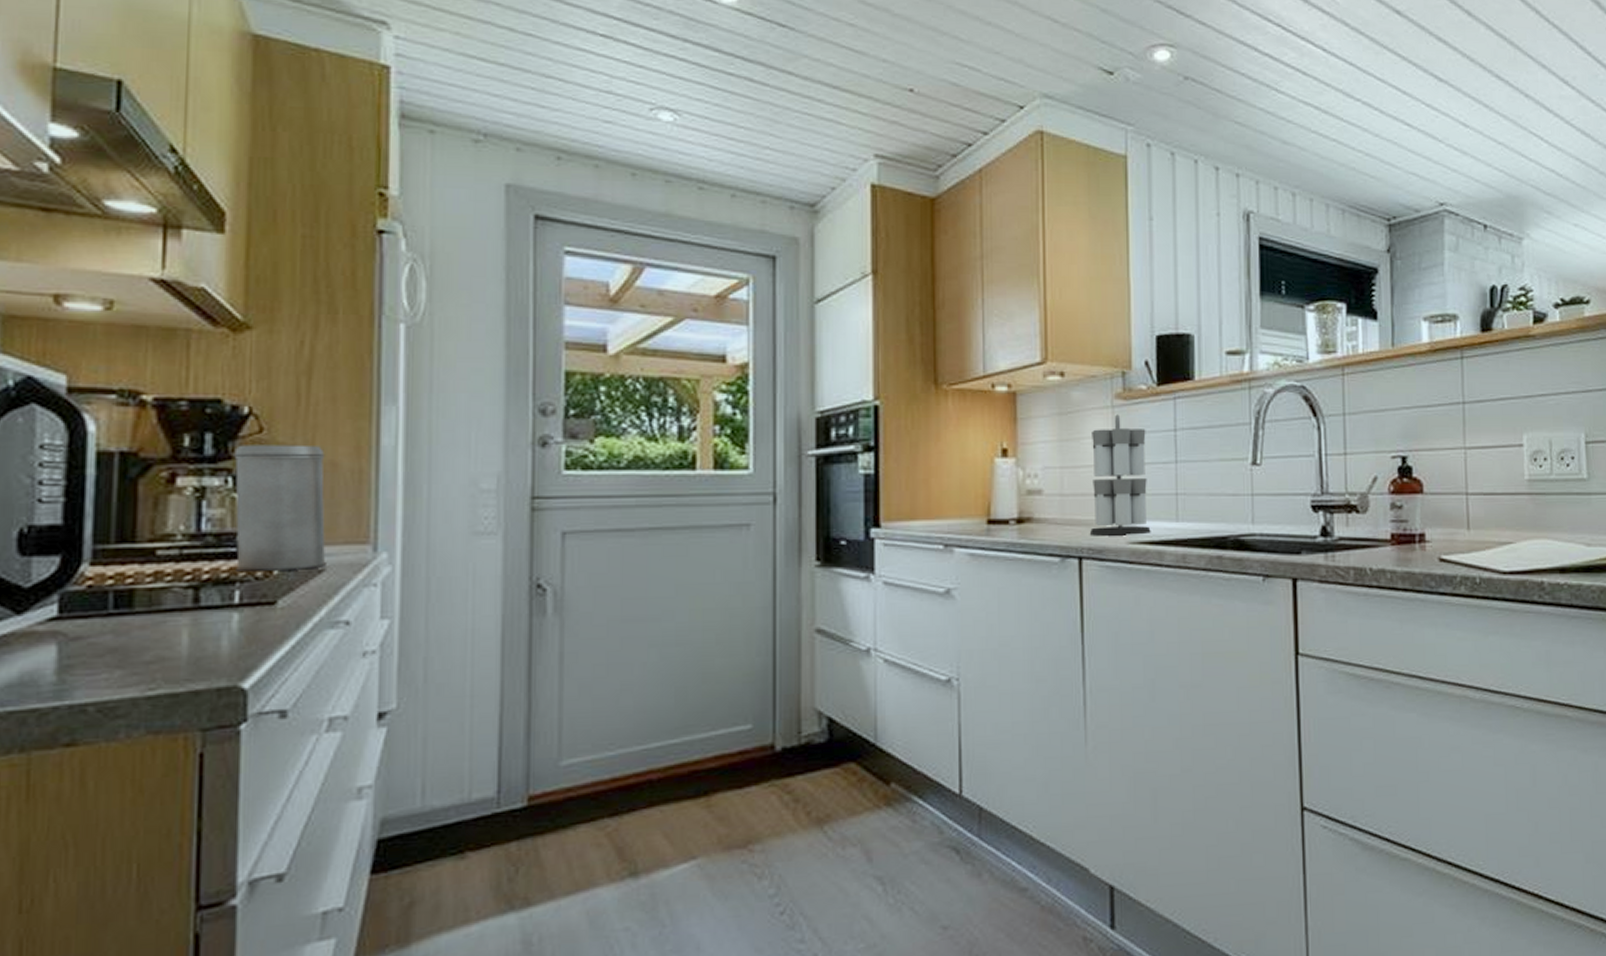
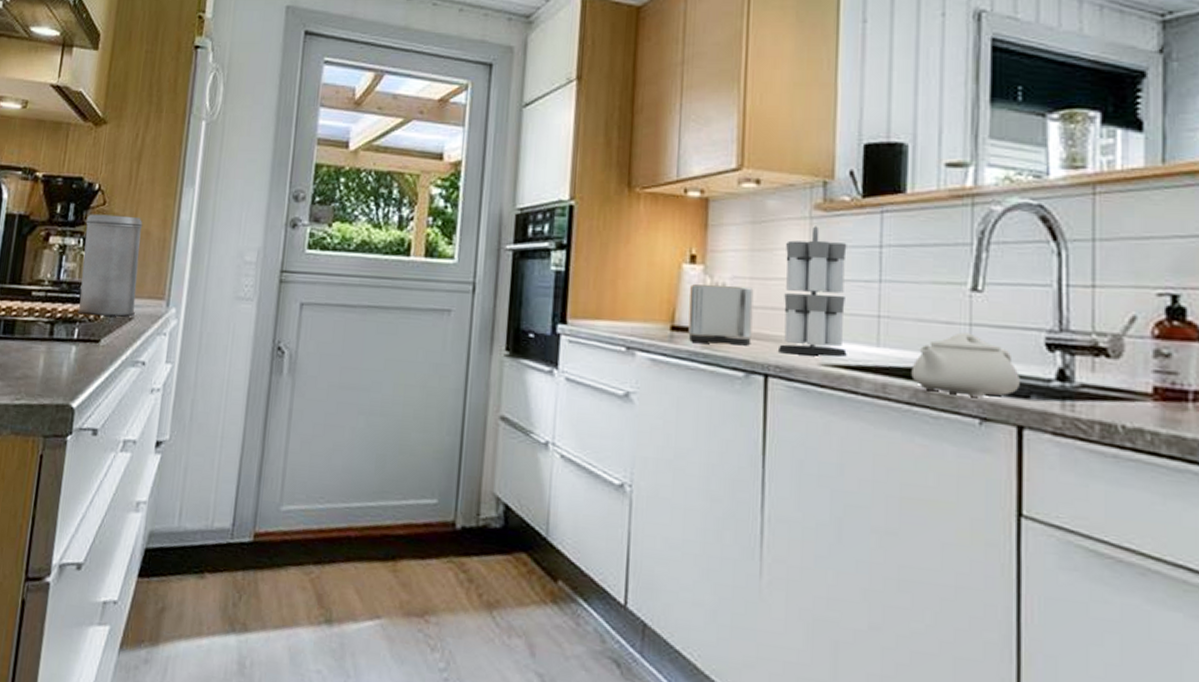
toaster: none [1004,475,1065,535] -> present [688,284,754,346]
teapot: none [1206,502,1293,559] -> present [911,332,1020,399]

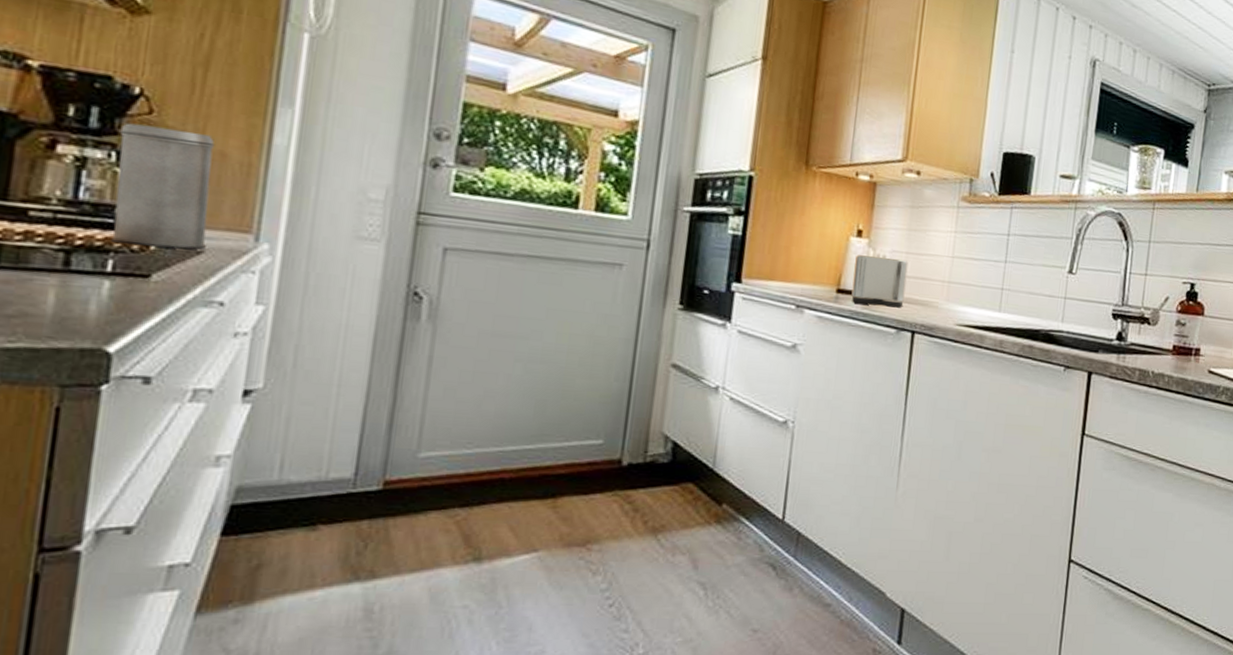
spice rack: present [779,226,847,358] -> none [925,214,984,320]
teapot: present [911,332,1020,399] -> none [1021,303,1093,352]

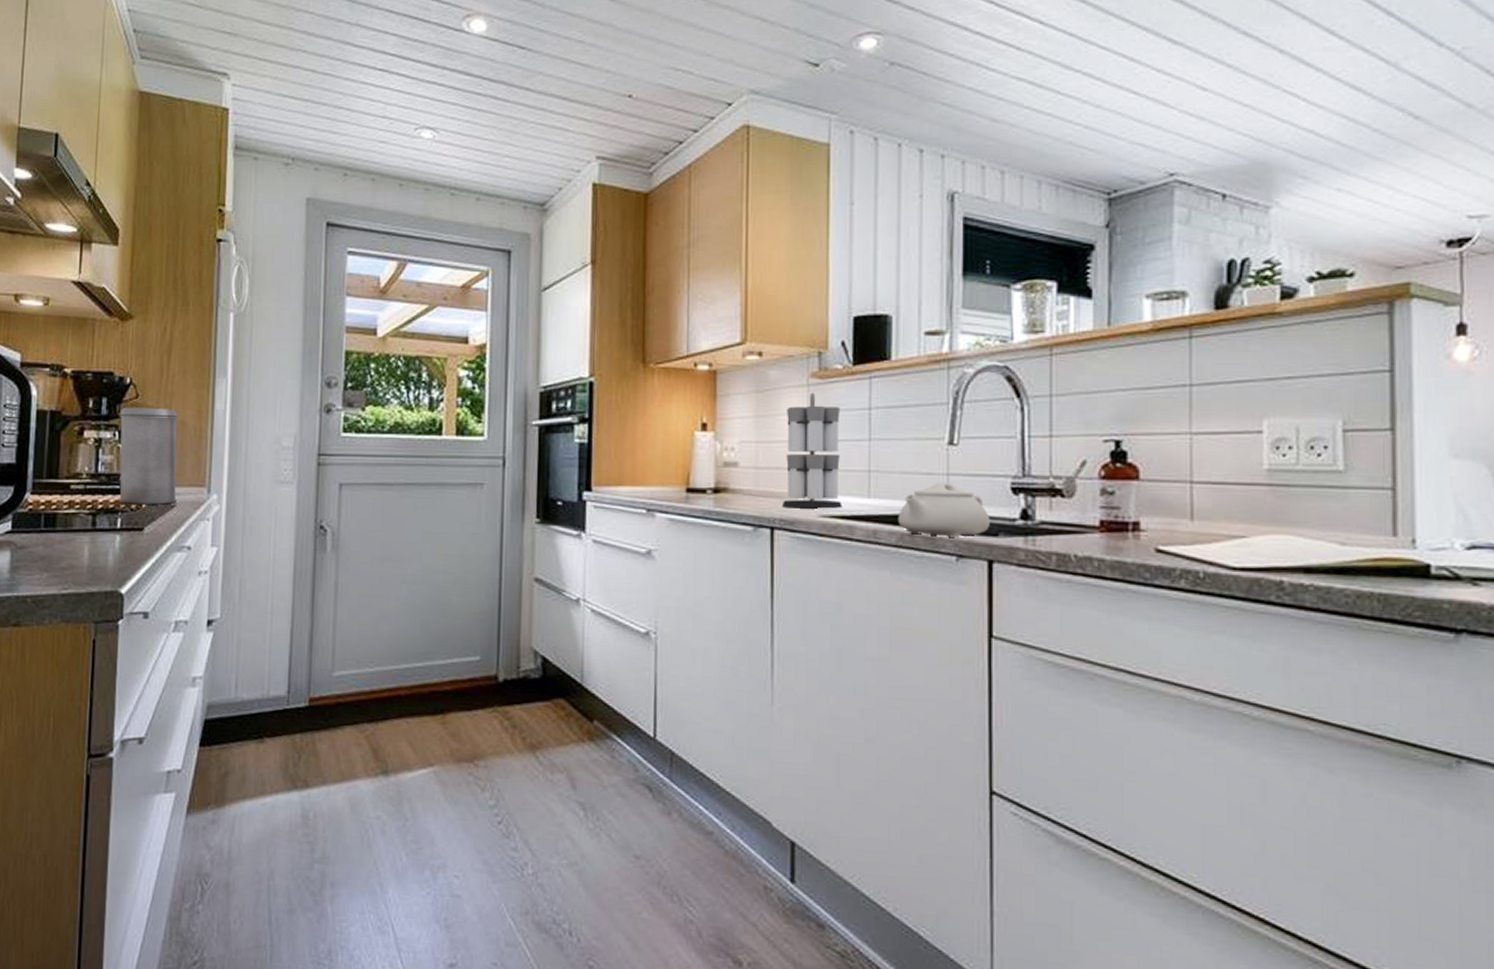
toaster: present [851,255,908,308] -> none [702,449,759,503]
spice rack: none [925,214,984,320] -> present [783,392,842,509]
teapot: none [1021,303,1093,352] -> present [898,482,990,539]

